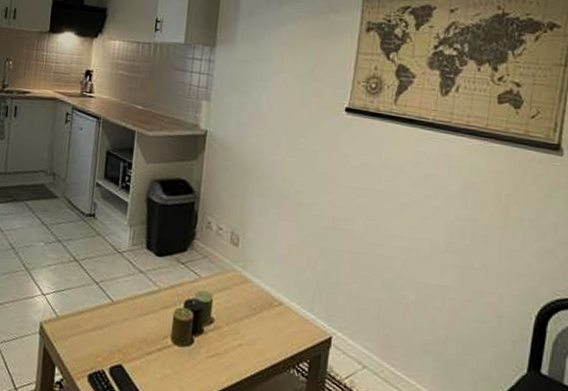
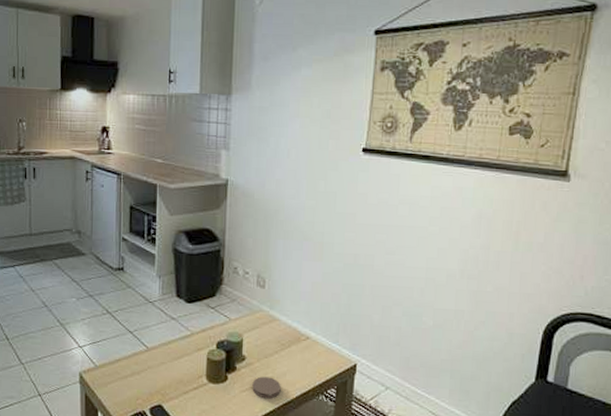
coaster: none [219,342,250,368] -> present [252,376,281,399]

